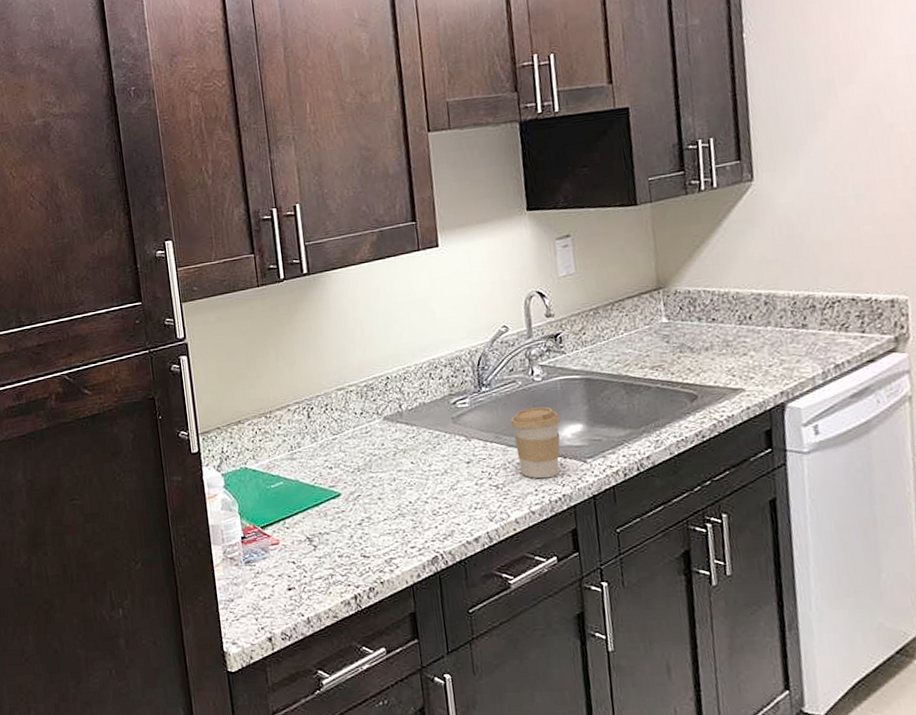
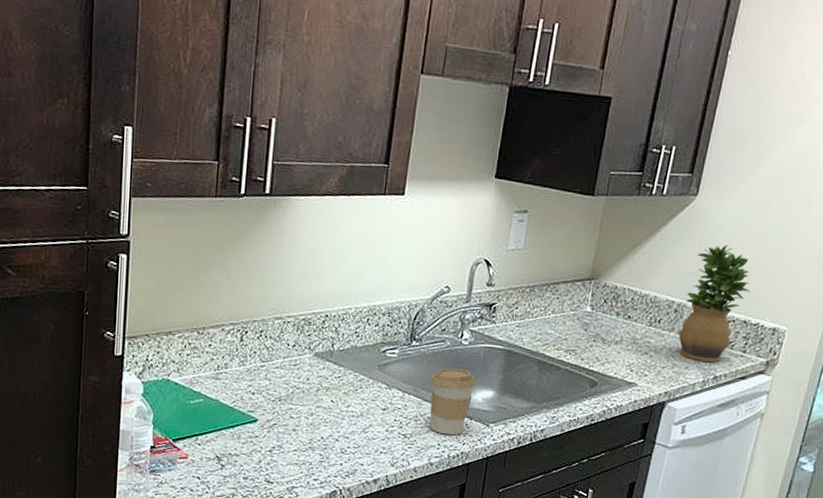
potted plant: none [773,222,849,352] -> present [678,244,751,362]

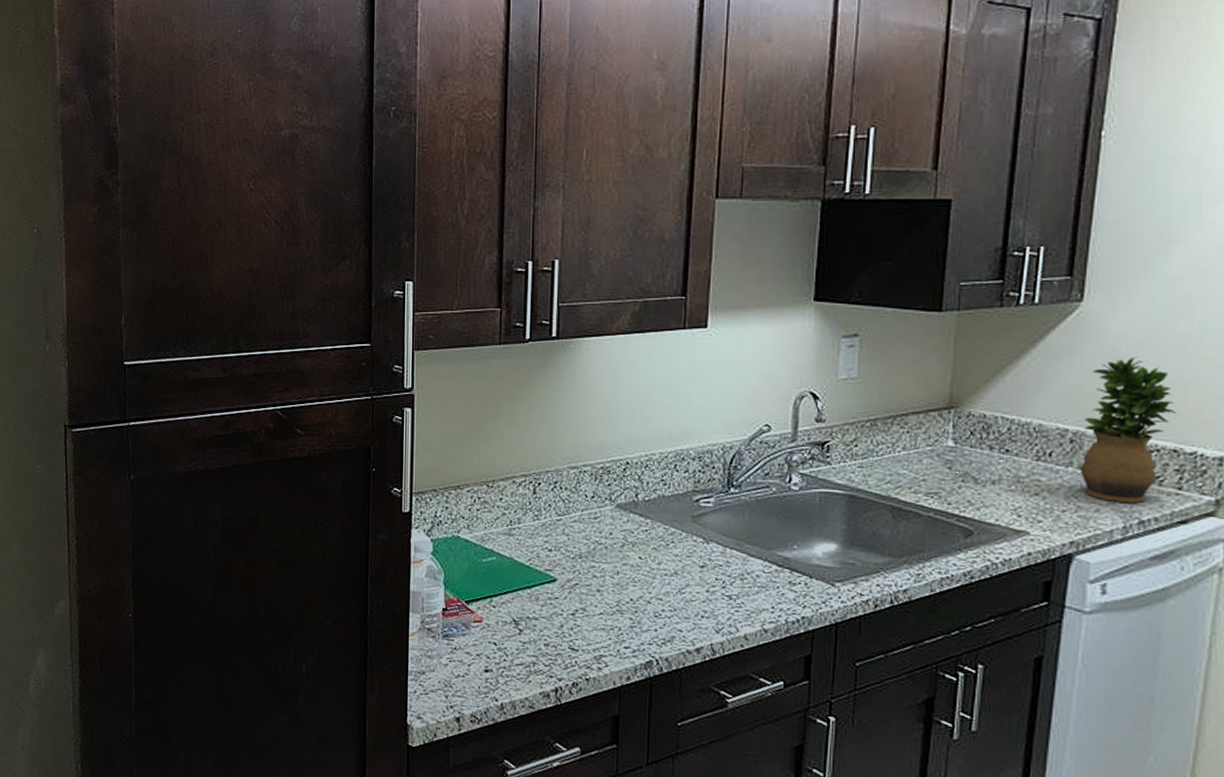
coffee cup: present [429,368,476,436] -> none [756,518,813,597]

